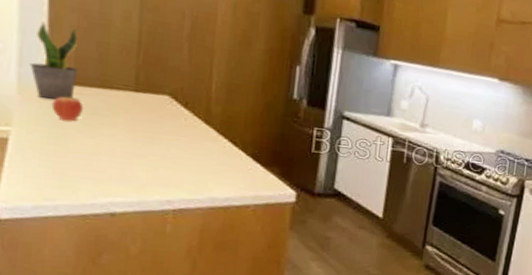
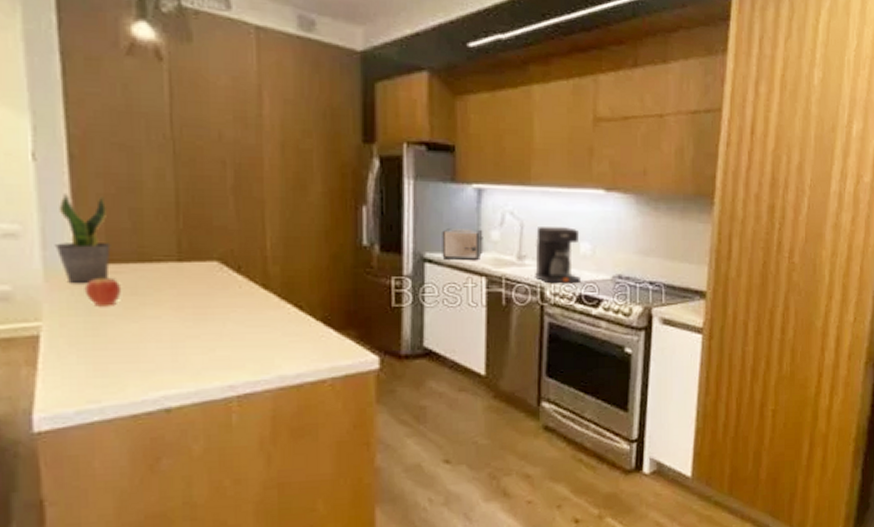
toaster: none [358,94,395,124] -> present [442,229,483,261]
coffee maker: none [433,102,474,153] -> present [535,227,580,284]

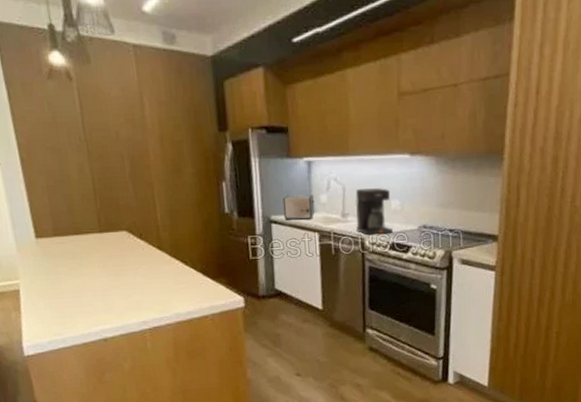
potted plant: present [54,194,111,283] -> none [19,188,57,252]
fruit: present [84,277,120,307] -> none [42,247,66,268]

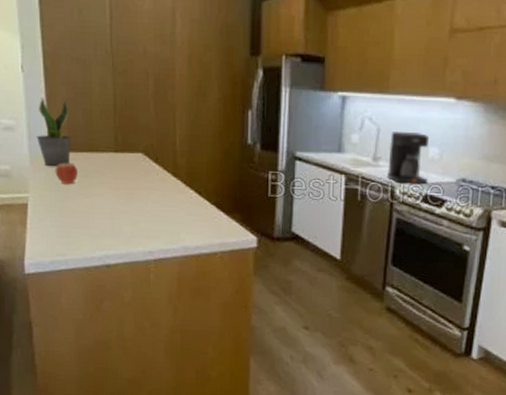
potted plant: none [19,188,57,252] -> present [36,98,72,166]
fruit: none [42,247,66,268] -> present [55,162,78,185]
toaster: present [282,194,315,220] -> none [310,131,345,161]

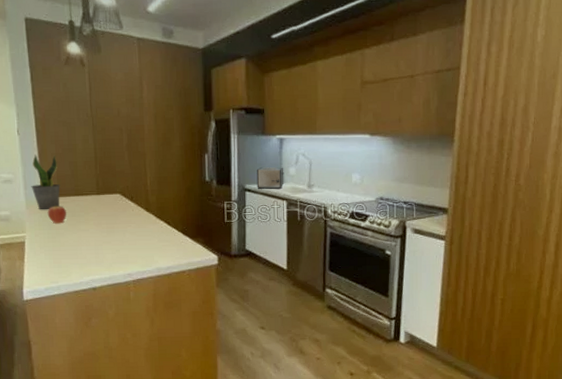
toaster: none [310,131,345,161] -> present [256,167,284,190]
coffee maker: present [387,132,430,185] -> none [320,163,353,205]

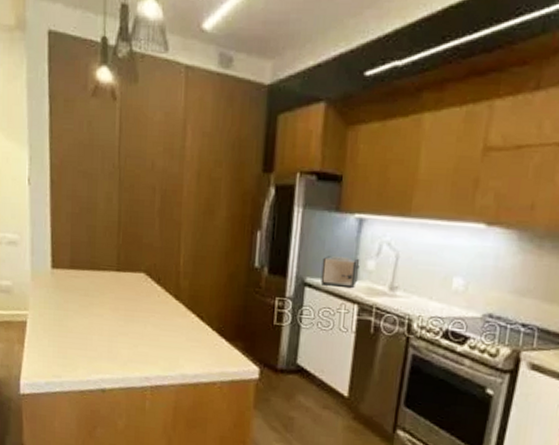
potted plant: present [31,155,61,209] -> none [39,212,74,284]
fruit: present [47,206,66,224] -> none [55,280,78,303]

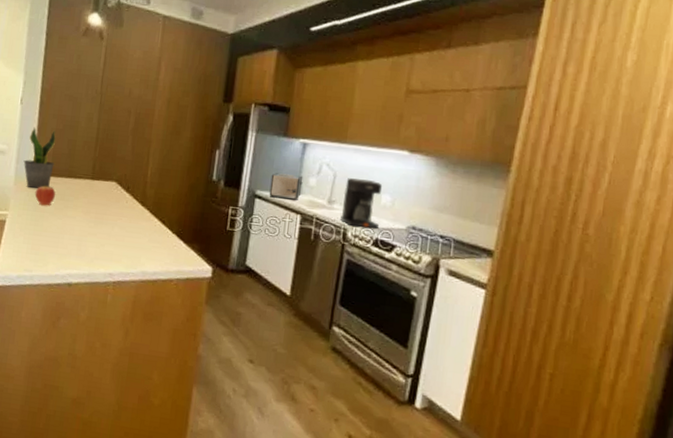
potted plant: none [39,212,74,284] -> present [23,127,56,188]
fruit: none [55,280,78,303] -> present [35,185,55,206]
coffee maker: none [404,259,454,319] -> present [340,178,383,229]

